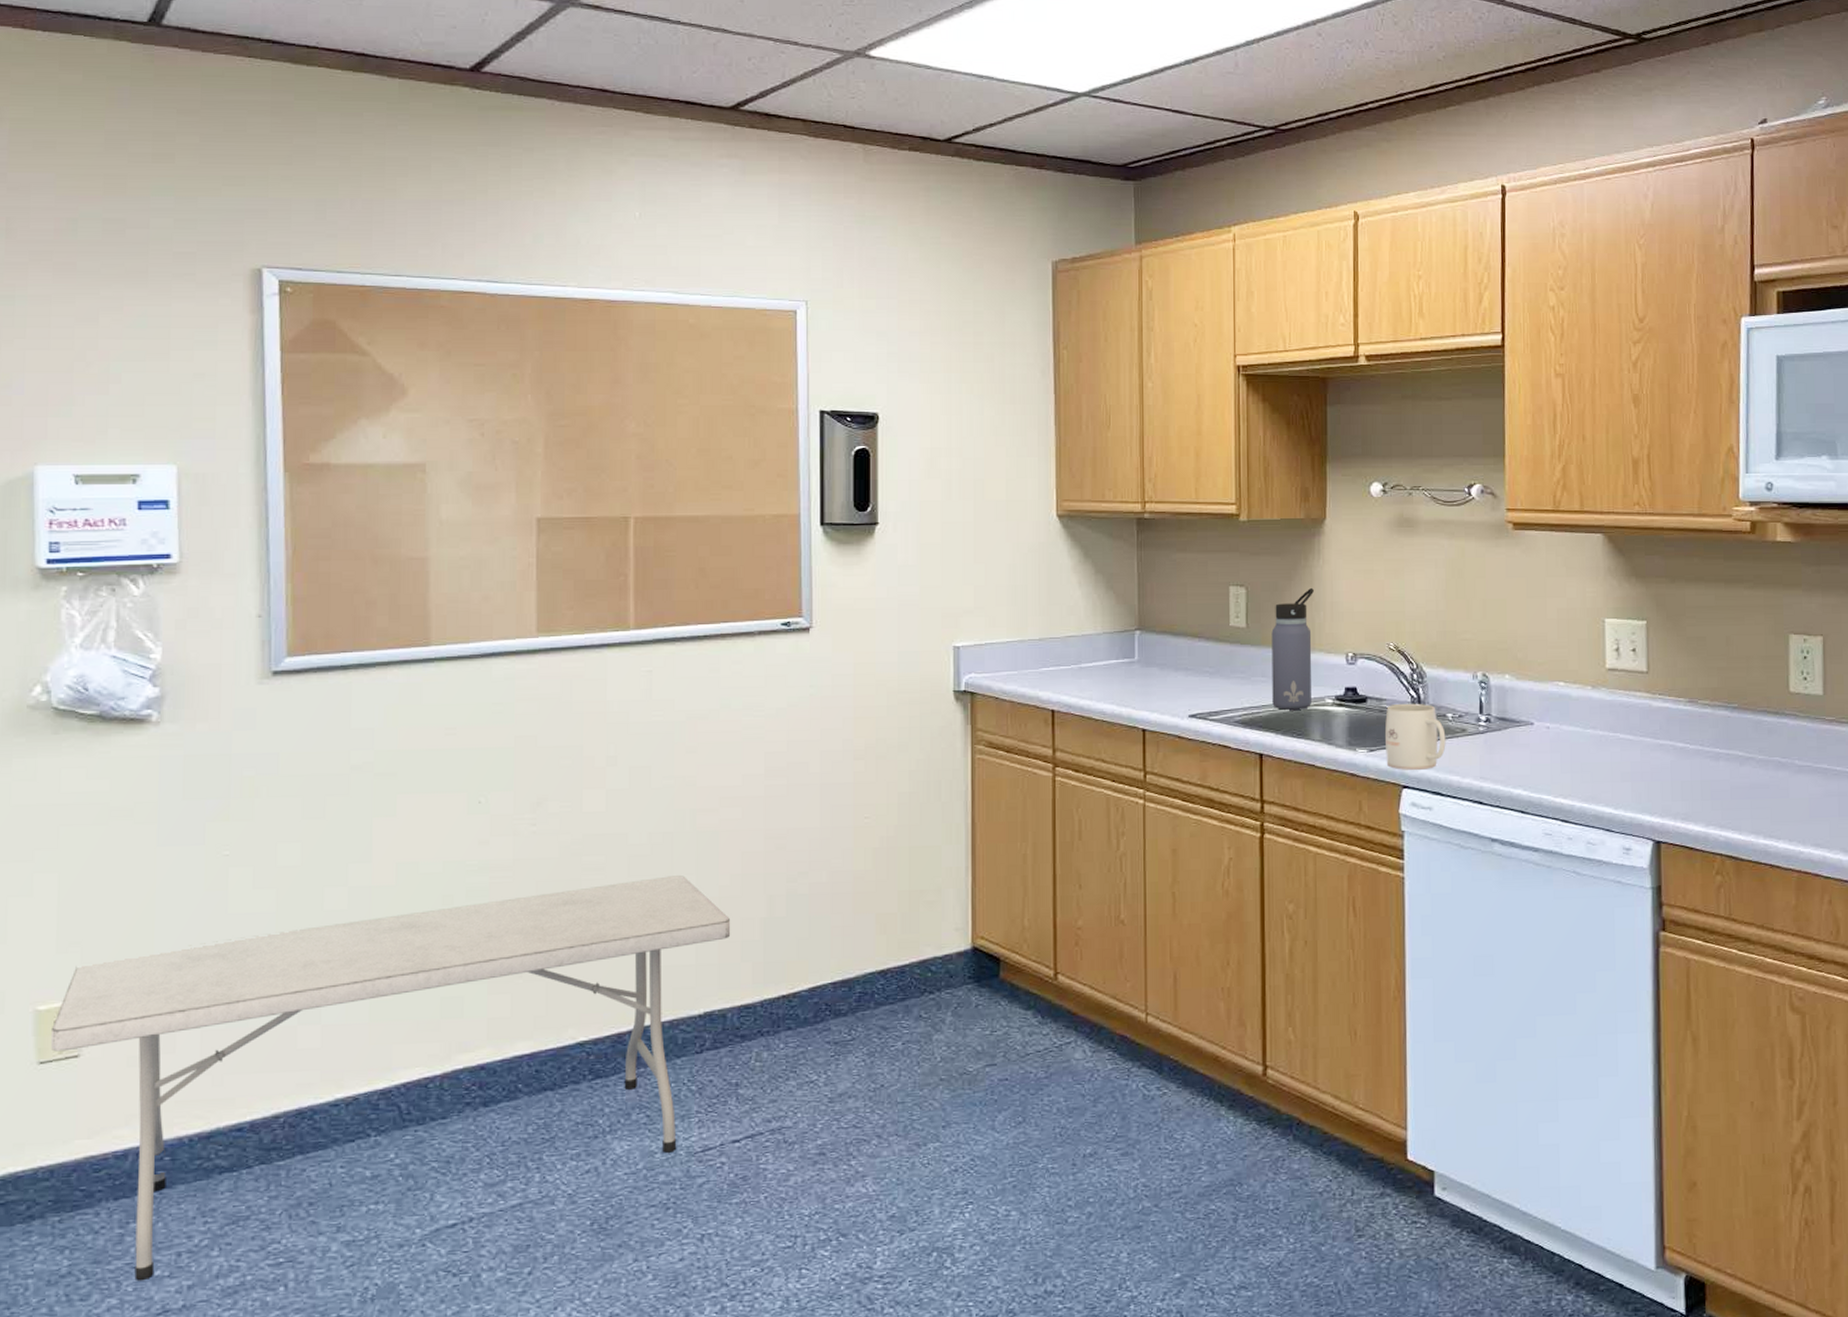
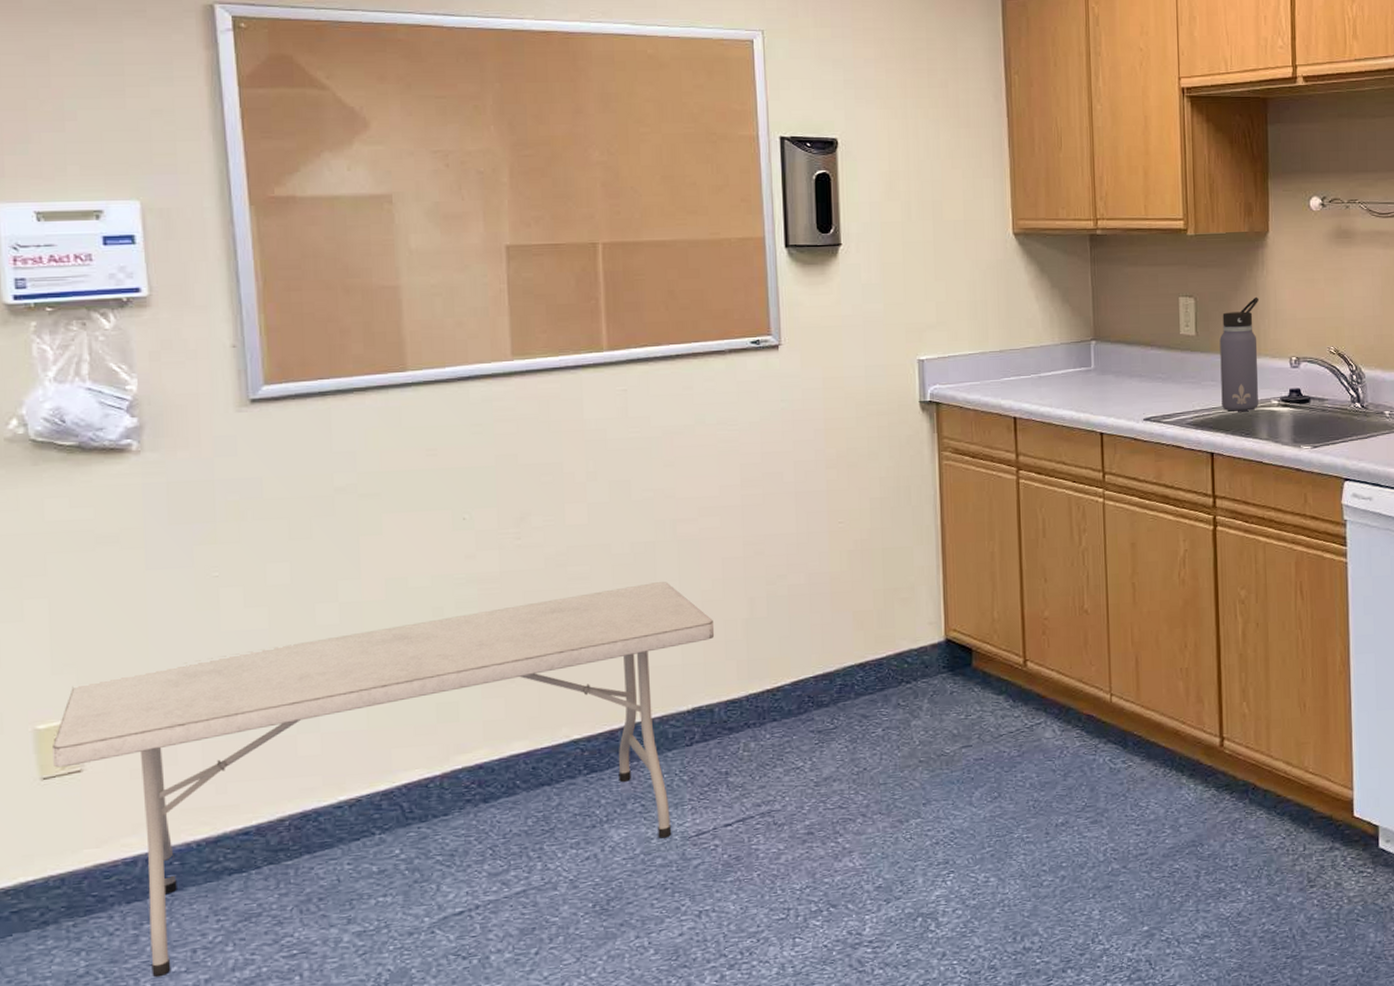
mug: present [1384,703,1446,771] -> none [1326,402,1384,465]

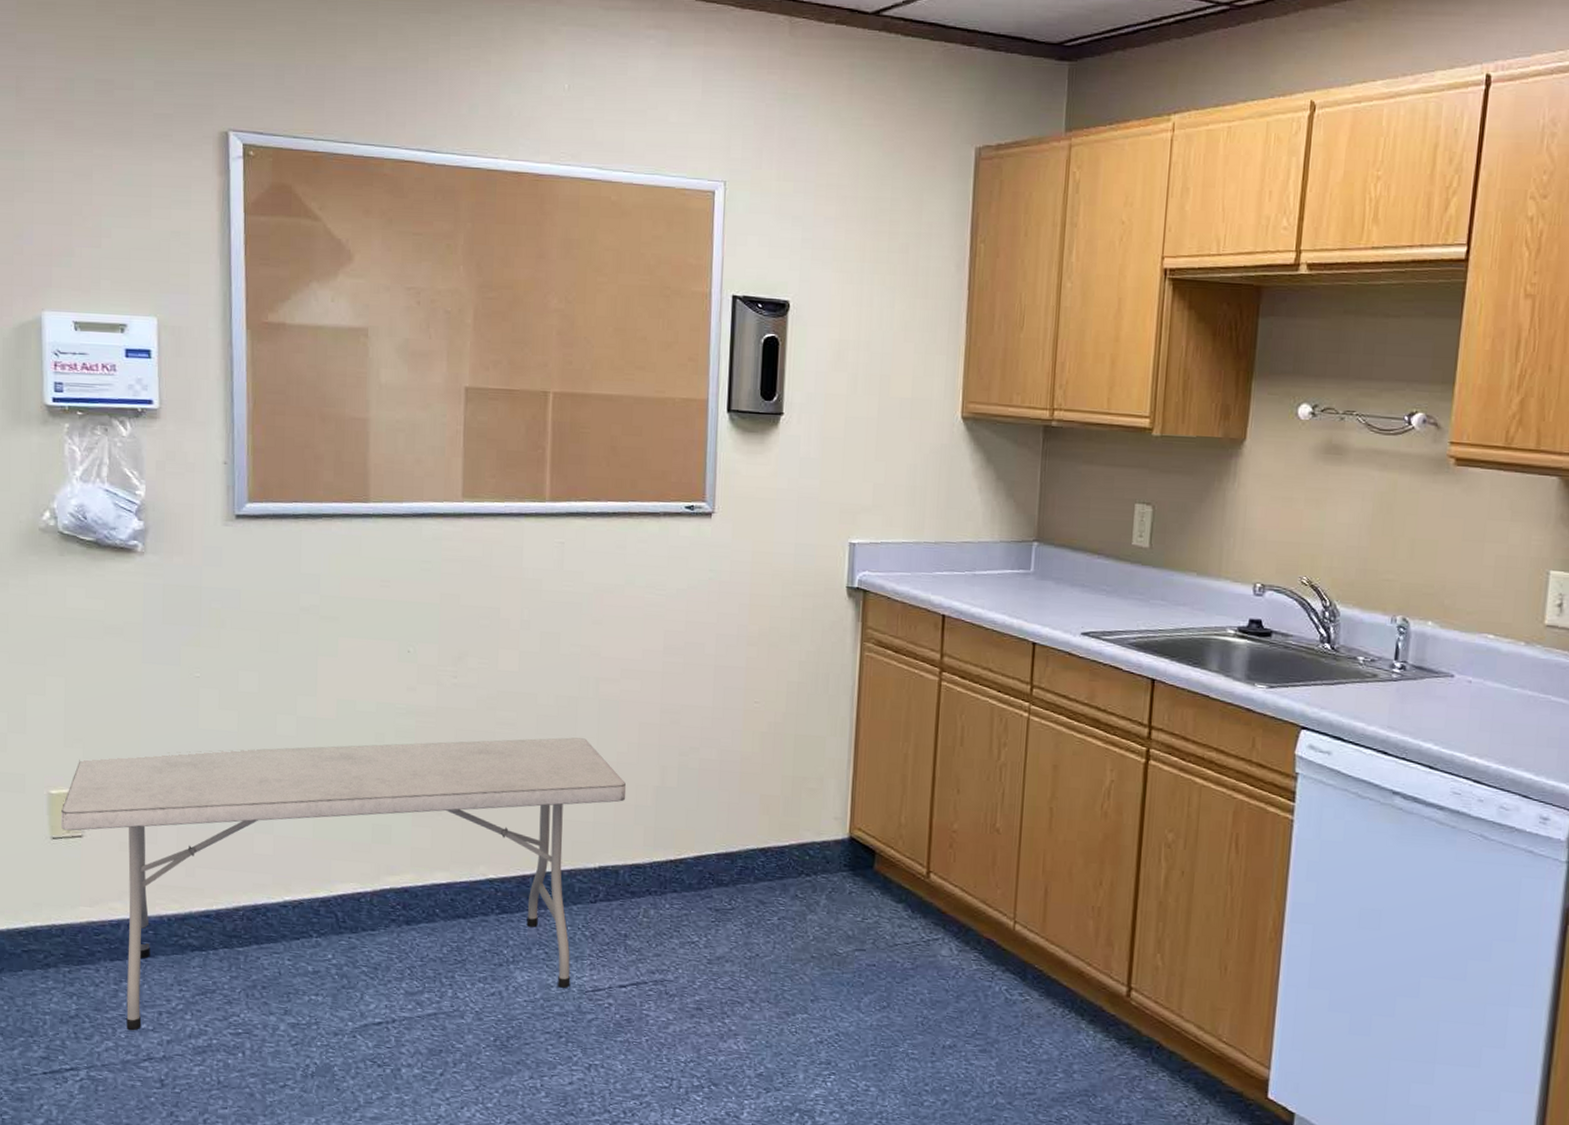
water bottle: present [1219,296,1260,411] -> none [1170,511,1227,638]

